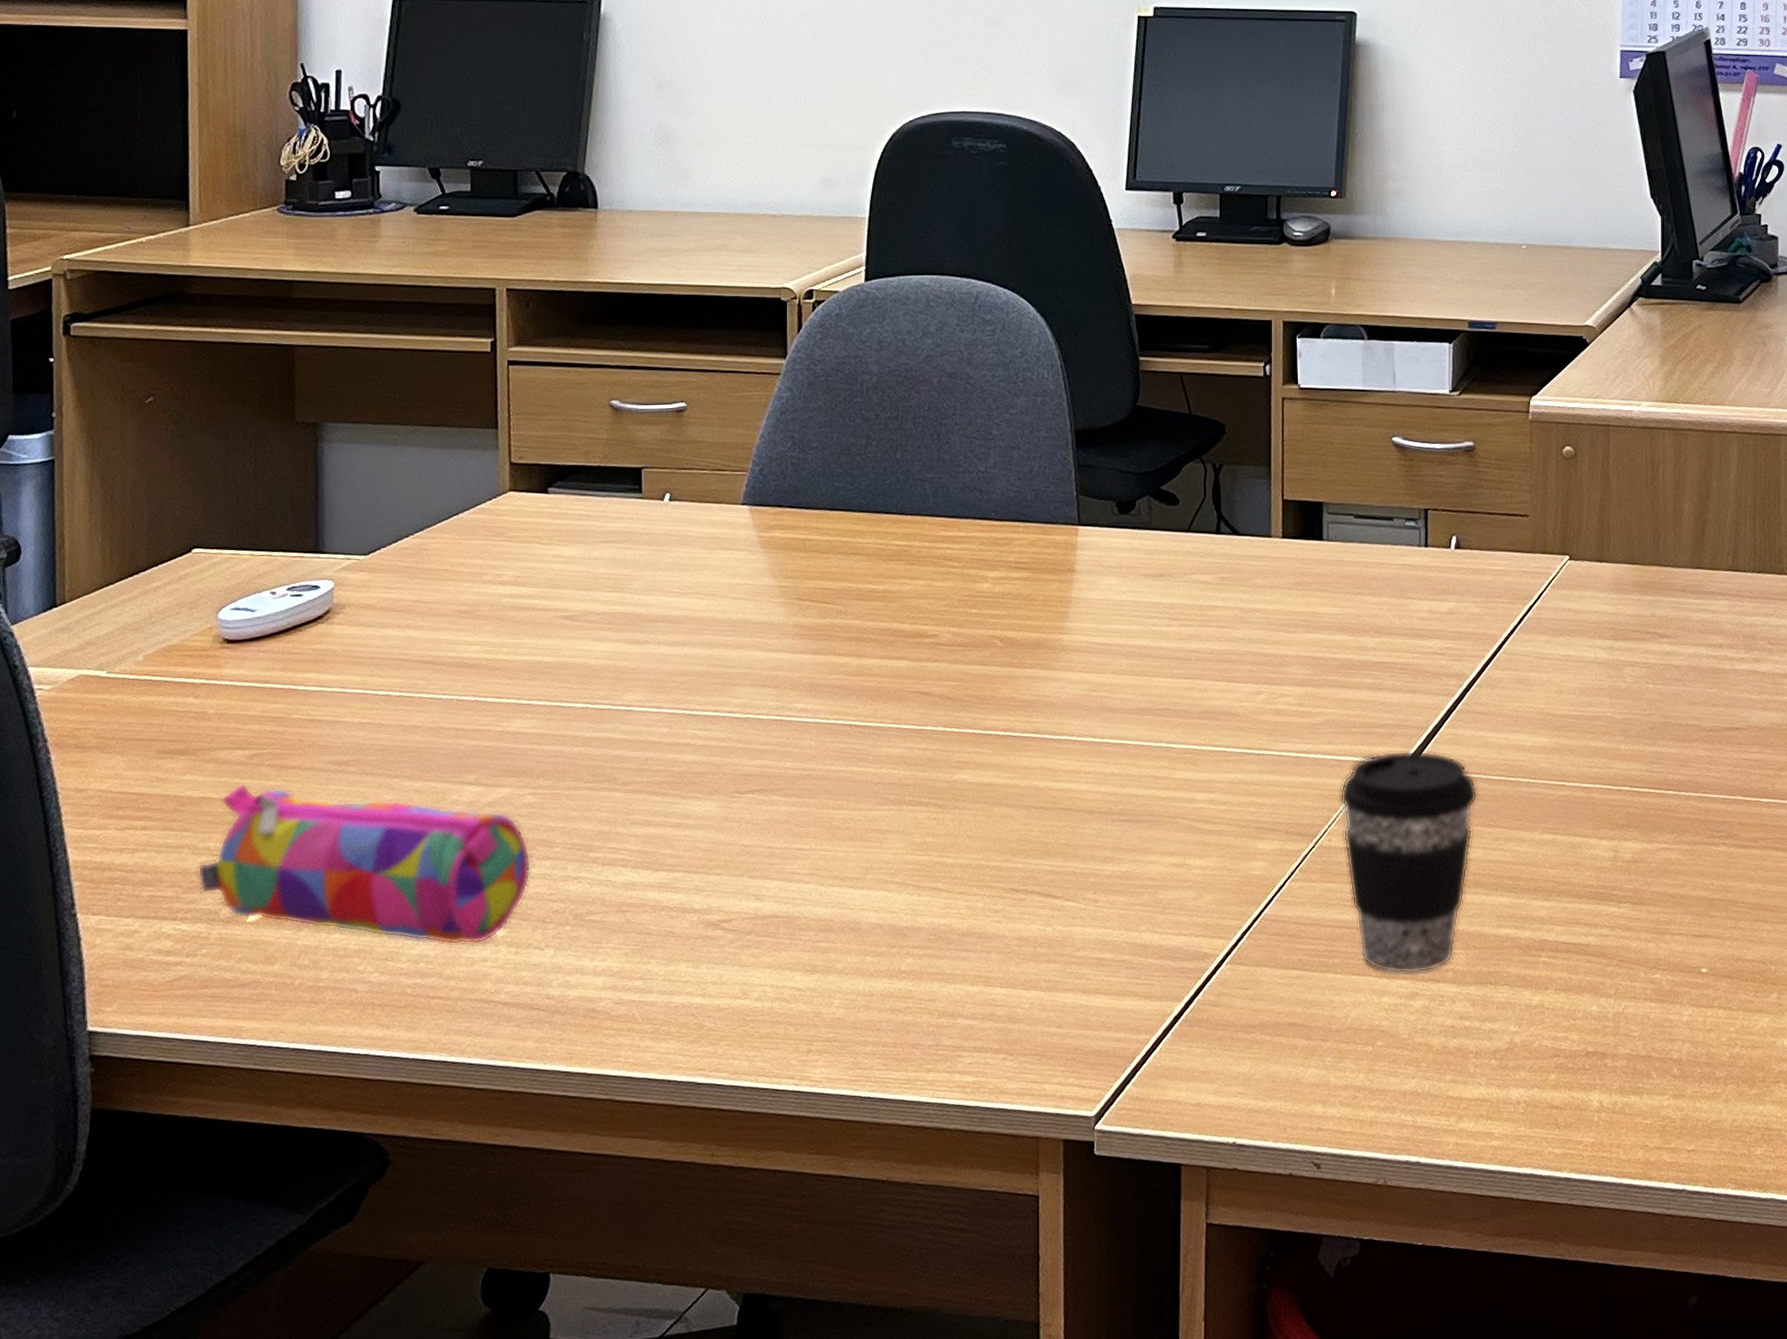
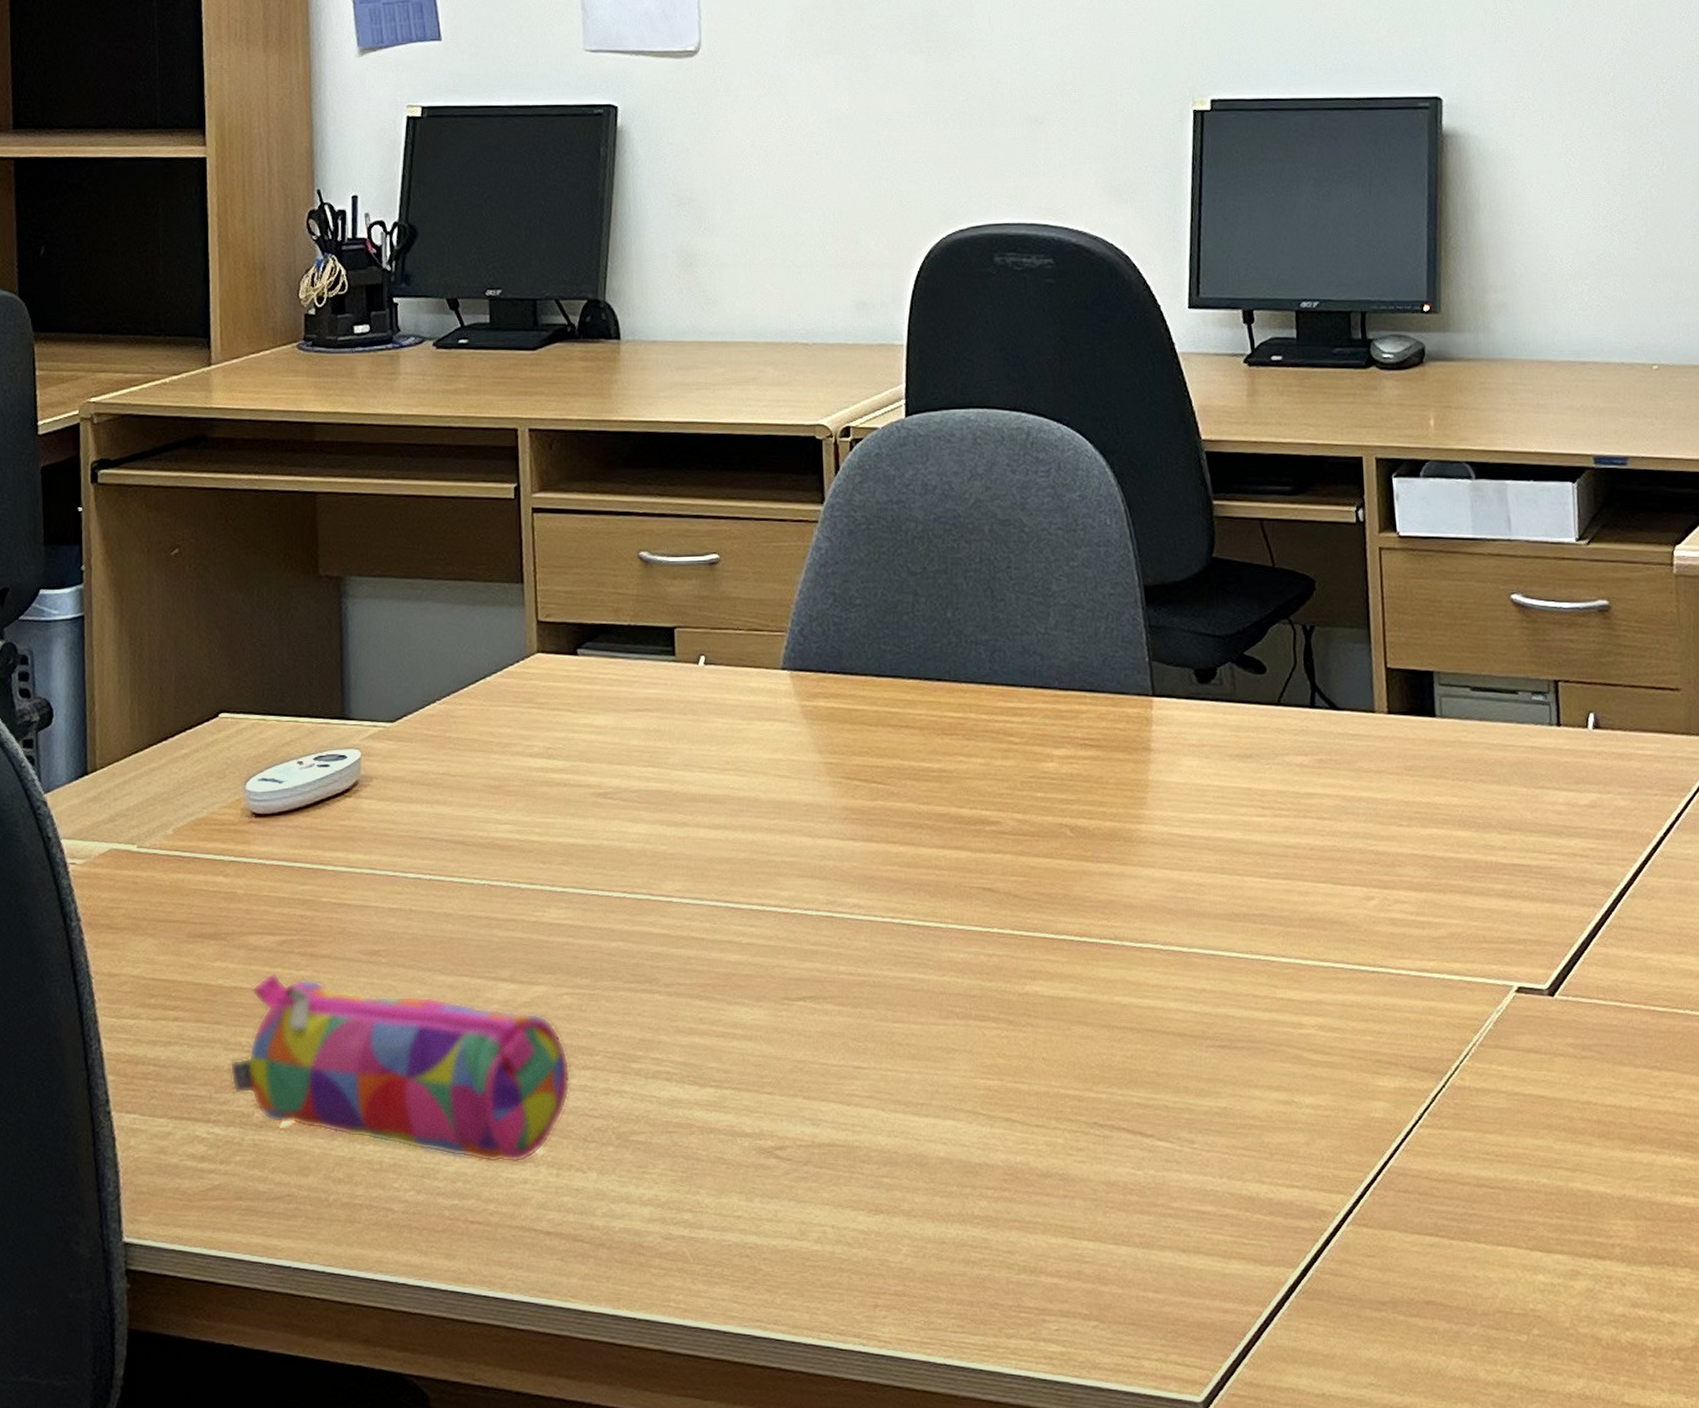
coffee cup: present [1340,750,1478,975] -> none [1471,972,1639,1248]

